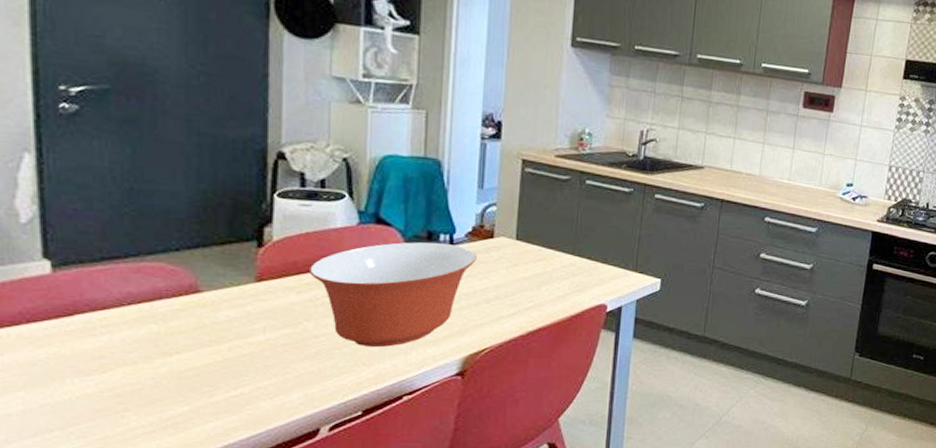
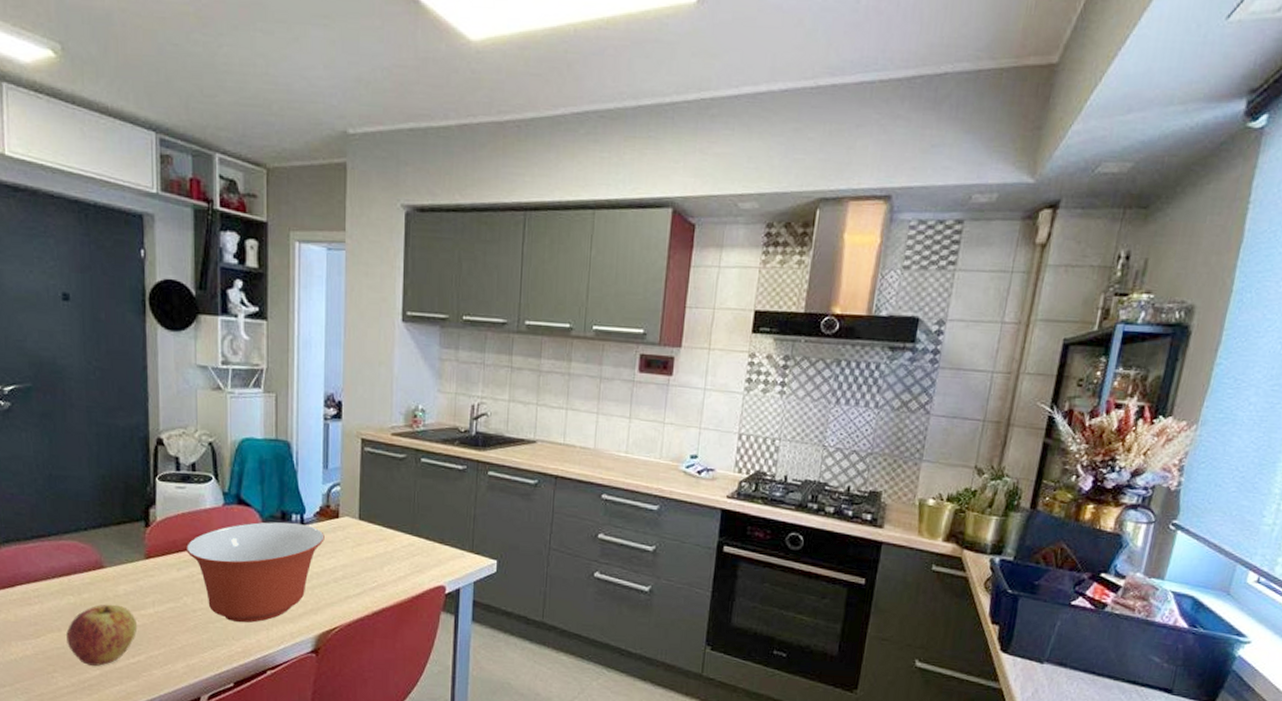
apple: none [145,332,242,401] -> present [66,604,138,666]

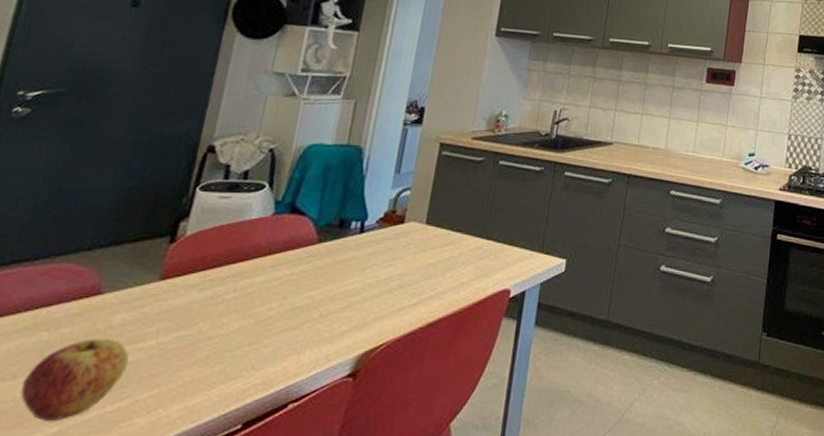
mixing bowl: present [185,522,325,623] -> none [214,231,385,348]

